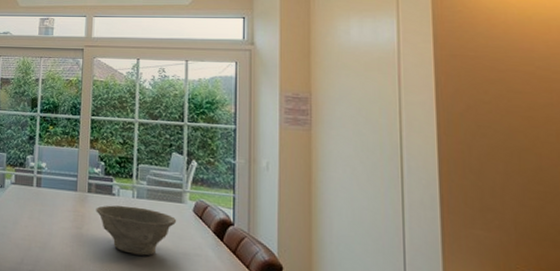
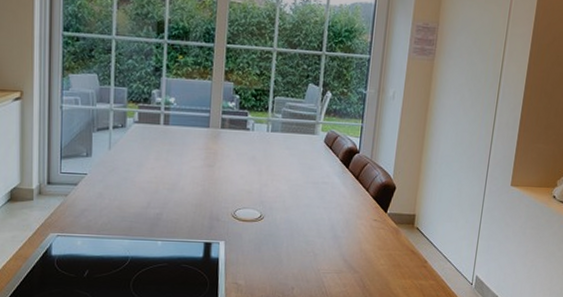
bowl: present [96,205,177,256] -> none [229,140,309,188]

